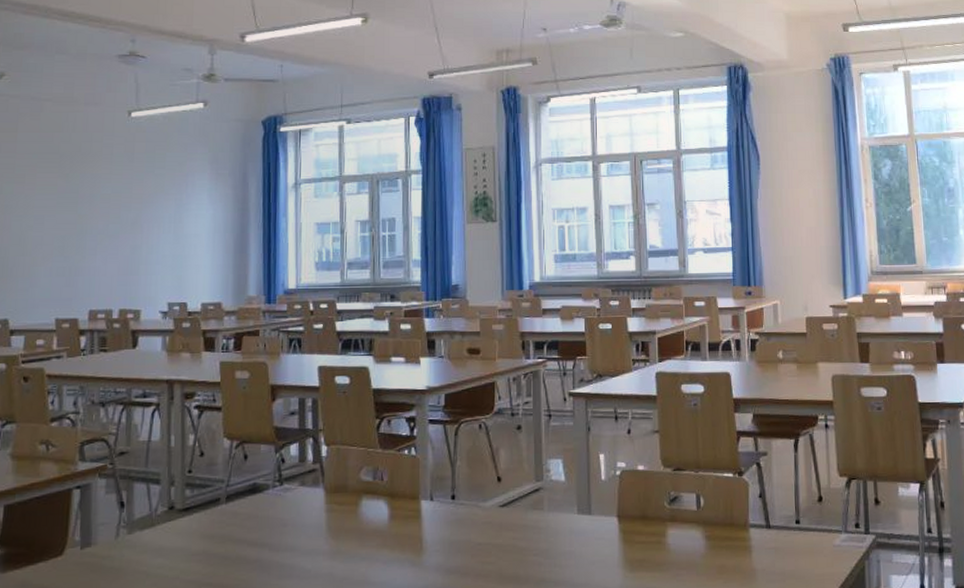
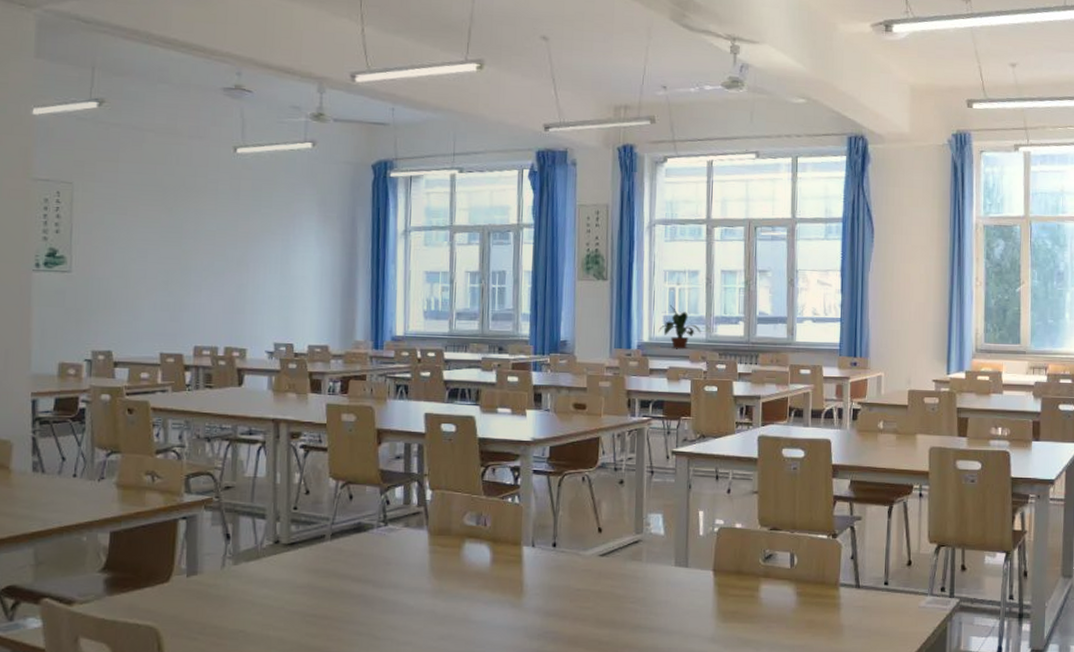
potted plant: none [549,243,593,288] -> present [658,305,701,350]

